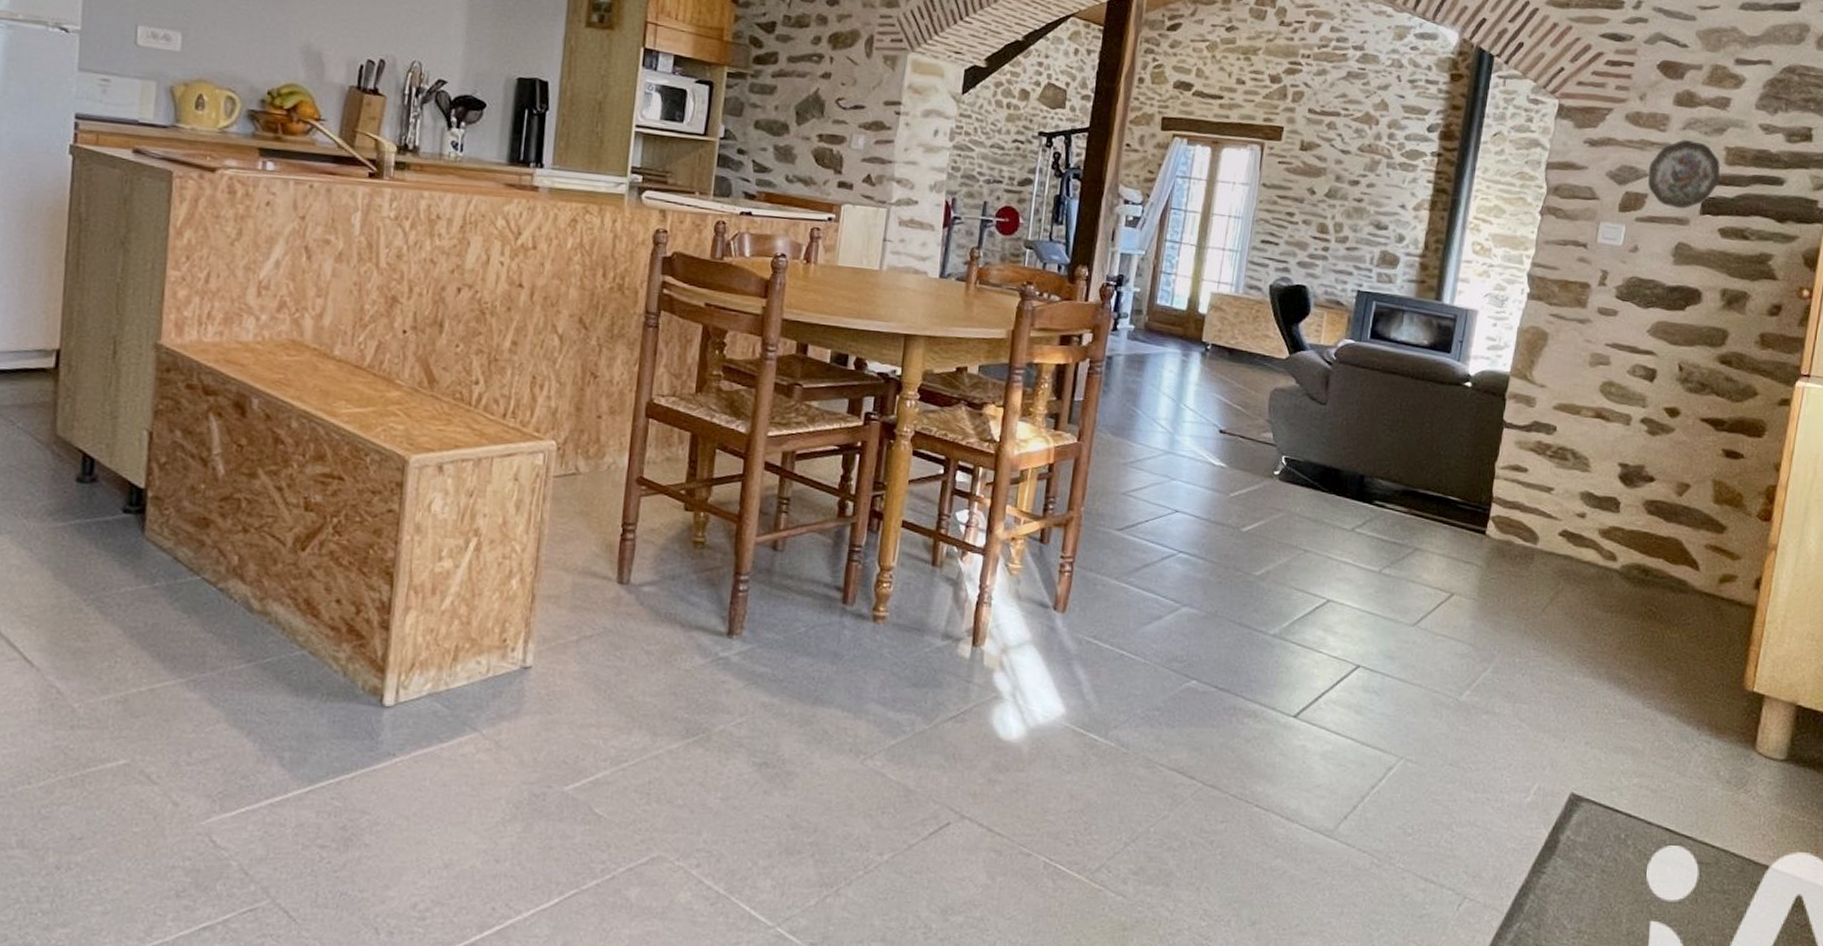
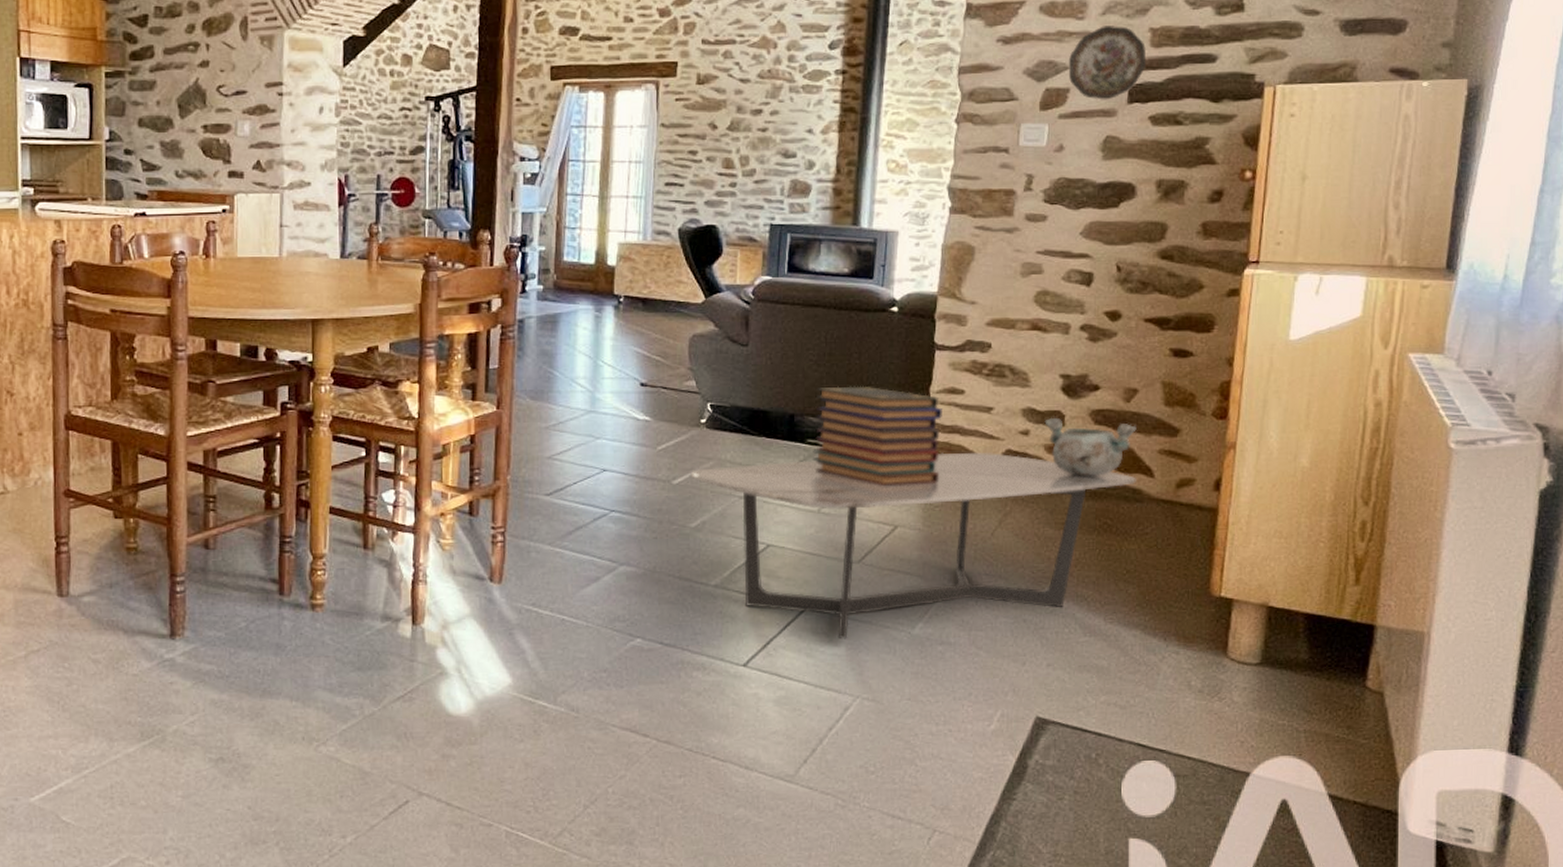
coffee table: none [1260,519,1683,700] -> present [691,452,1136,640]
book stack: none [1379,452,1505,556] -> present [813,386,942,487]
decorative bowl: none [1600,503,1686,564] -> present [1044,417,1137,476]

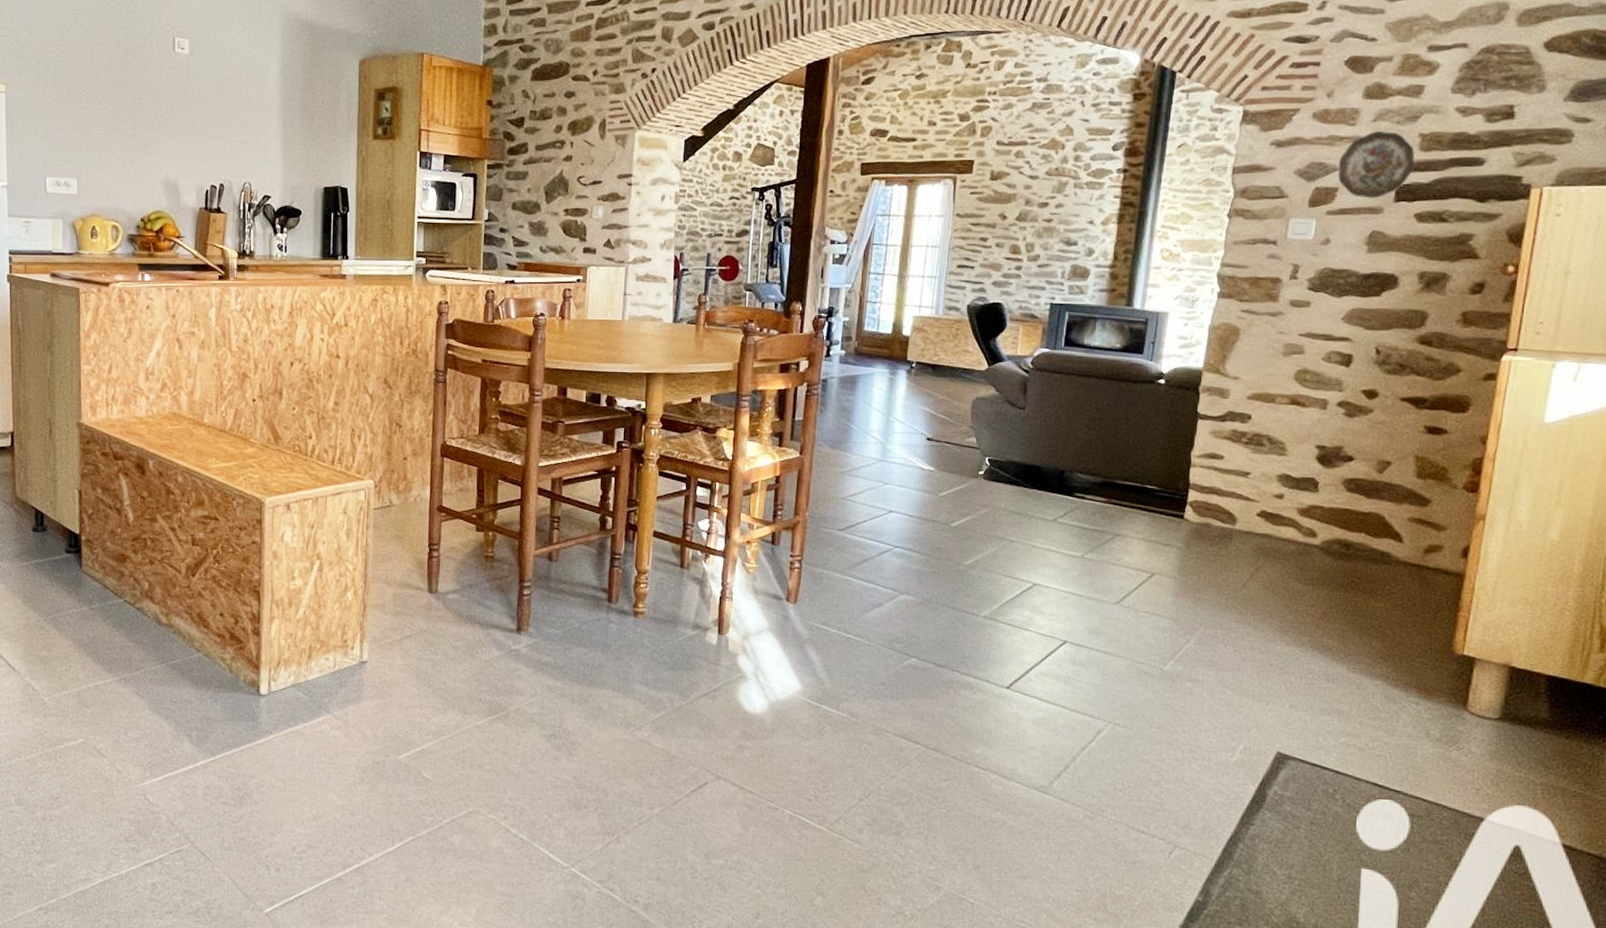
coffee table: present [691,452,1136,640] -> none [968,510,1385,671]
book stack: present [813,386,942,487] -> none [1079,447,1202,539]
decorative bowl: present [1044,417,1137,476] -> none [1299,483,1388,539]

